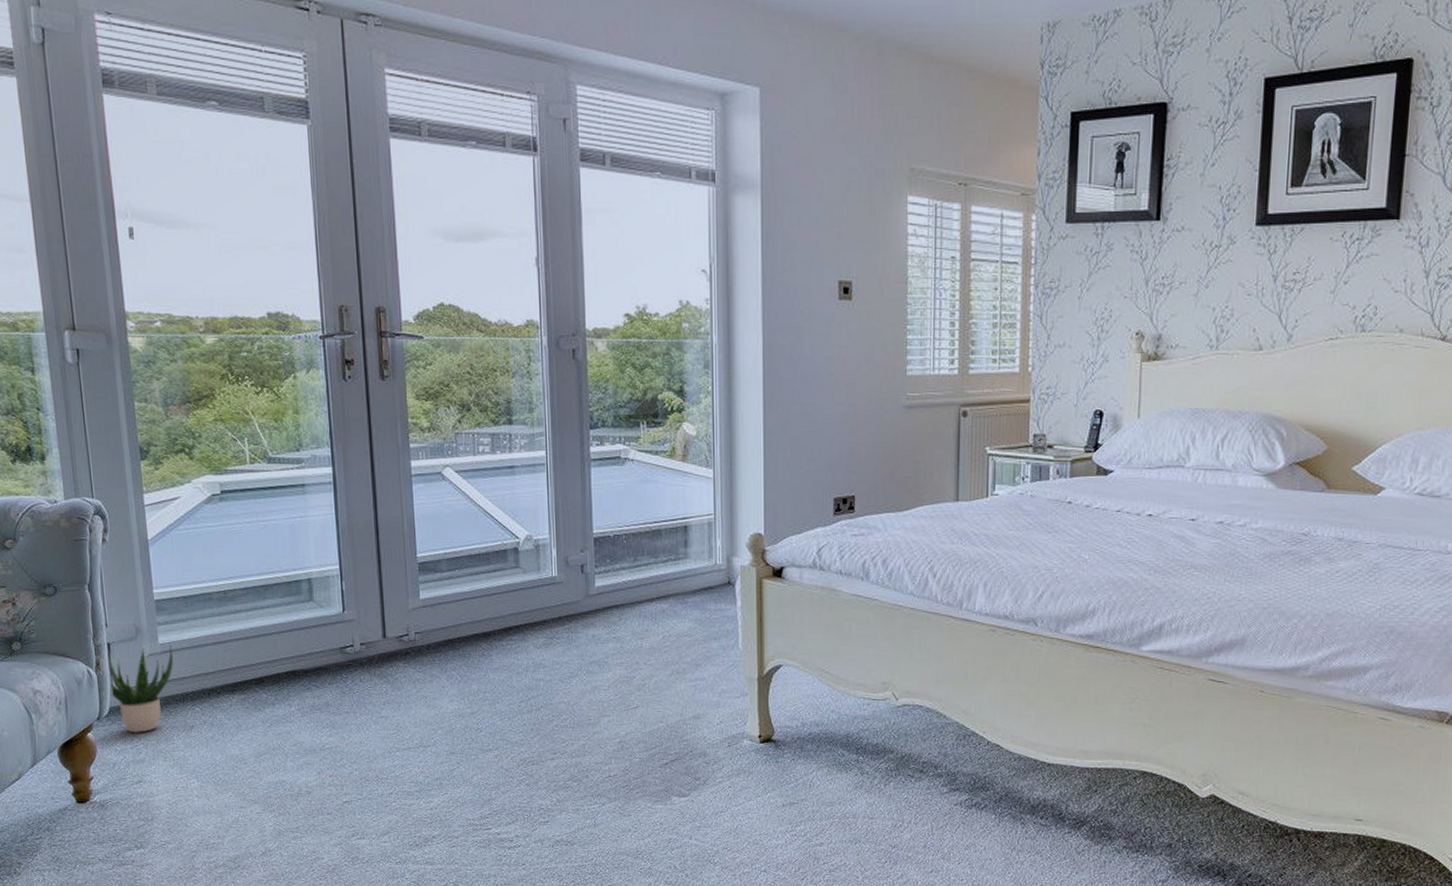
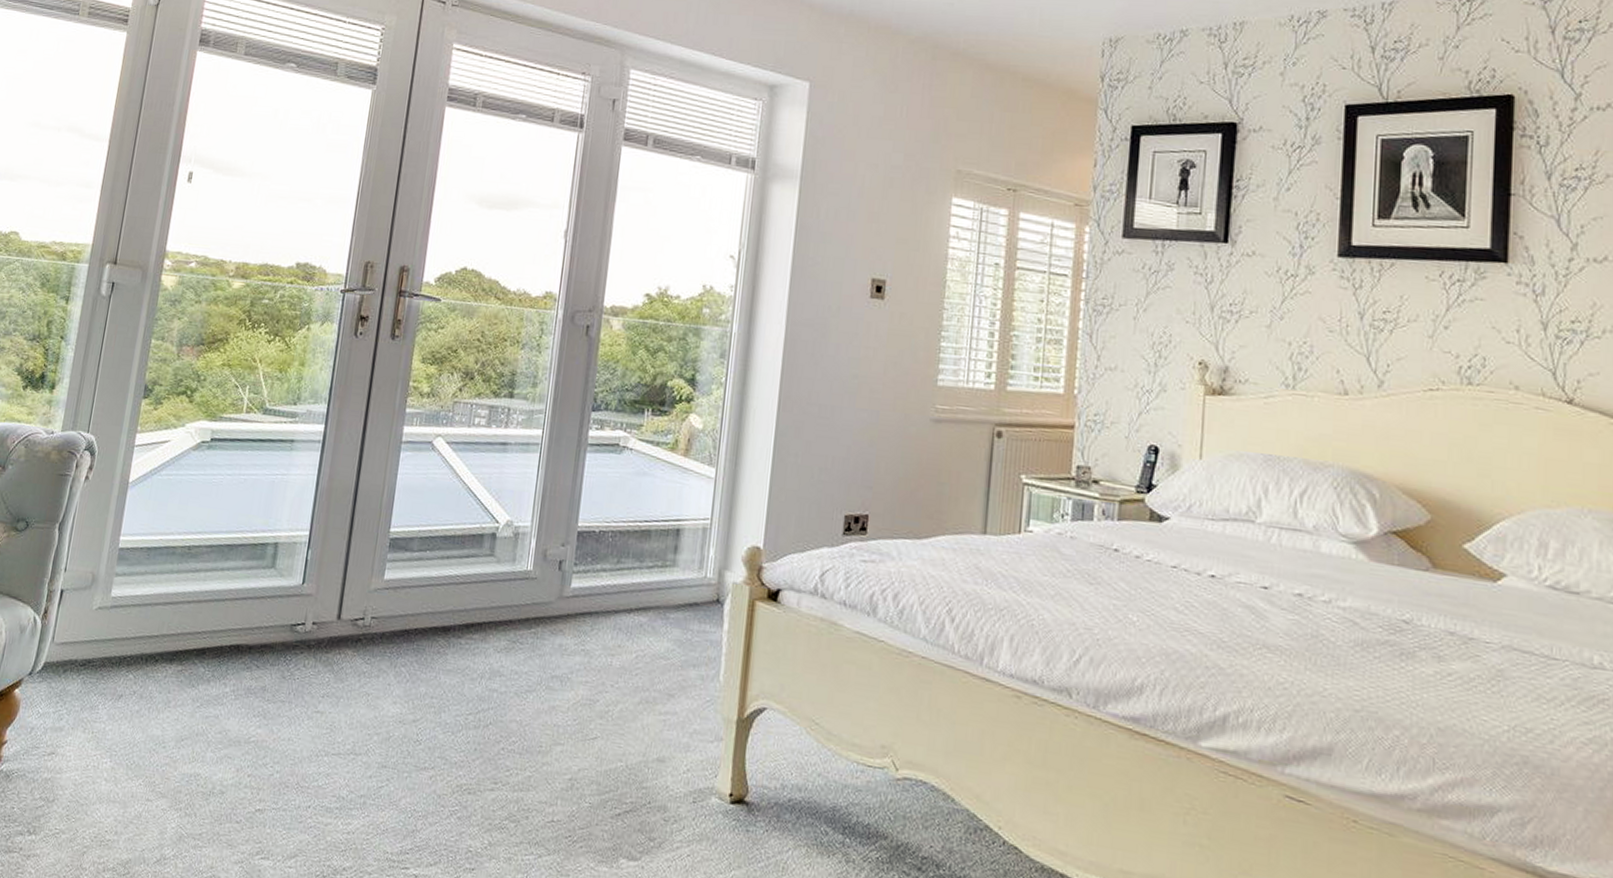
potted plant: present [108,645,174,734] -> none [49,599,123,697]

